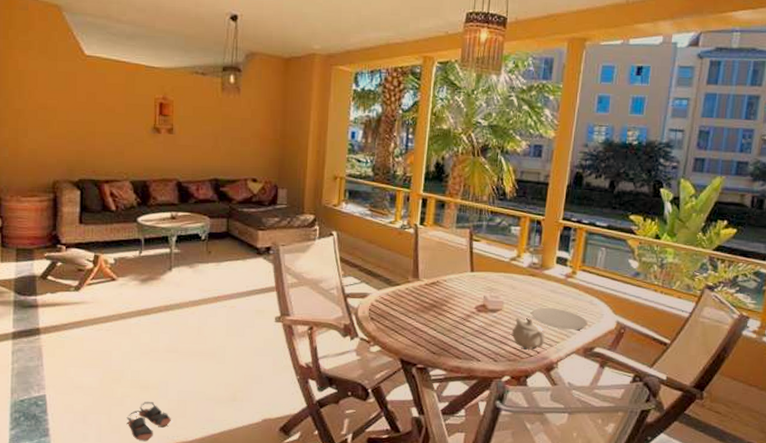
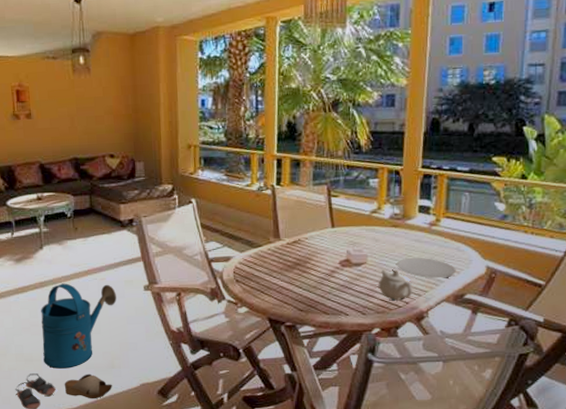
watering can: none [161,308,245,399] -> present [41,283,116,369]
sandal: none [180,405,232,433] -> present [64,374,112,399]

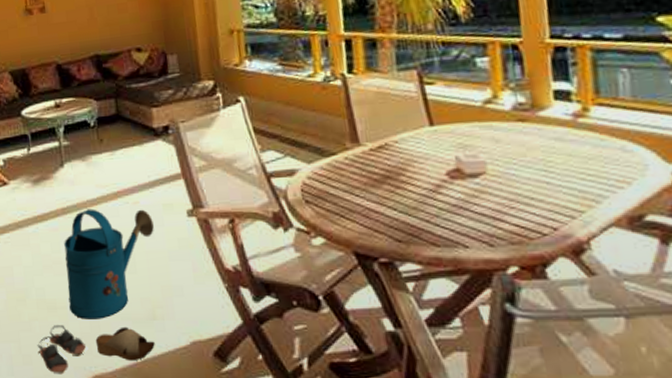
teapot: present [378,269,413,300] -> none [507,181,562,225]
plate: present [396,257,456,279] -> none [530,162,626,193]

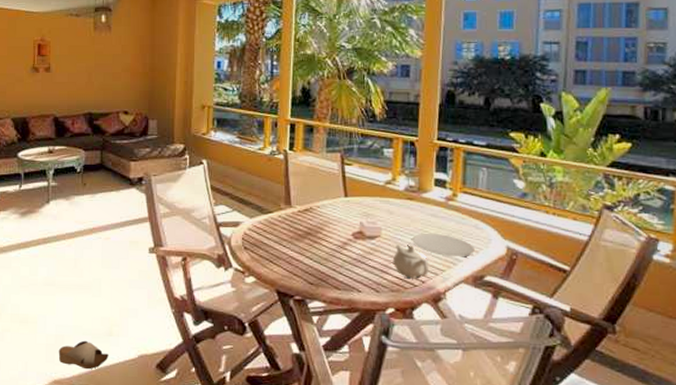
sandal: present [38,325,87,373] -> none [7,336,50,377]
watering can: present [64,209,154,319] -> none [39,240,120,333]
teapot: none [507,181,562,225] -> present [392,244,430,278]
plate: none [530,162,626,193] -> present [411,233,475,257]

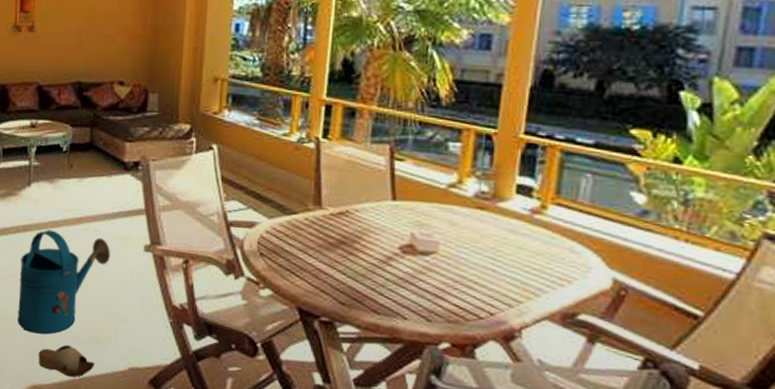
watering can: none [39,240,120,333] -> present [18,229,110,335]
teapot: present [392,244,430,278] -> none [451,264,502,309]
plate: present [411,233,475,257] -> none [478,252,567,287]

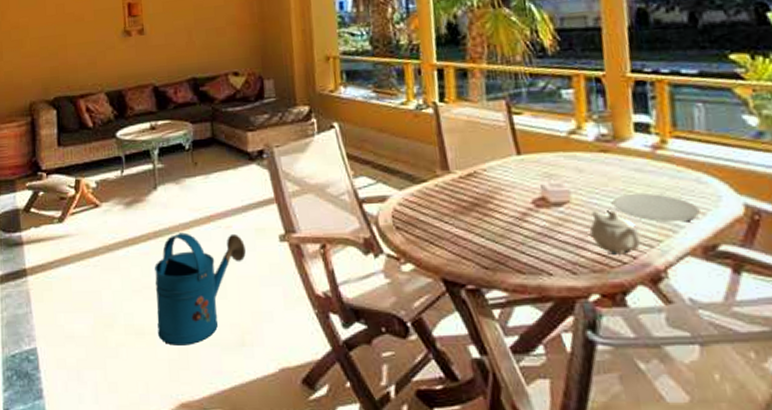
sandal: present [38,344,94,378] -> none [183,353,243,389]
teapot: none [451,264,502,309] -> present [589,210,641,253]
plate: none [478,252,567,287] -> present [611,193,700,223]

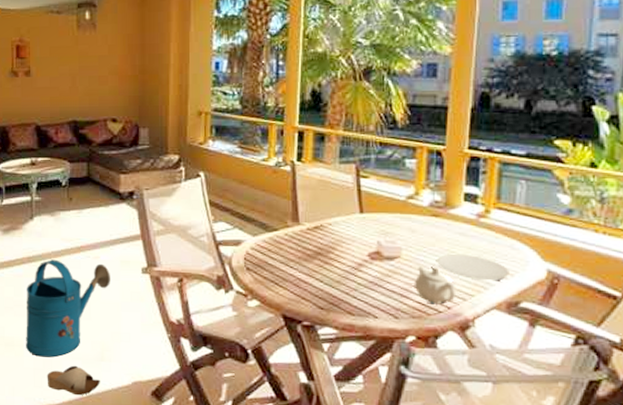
sandal: none [183,353,243,389] -> present [47,365,100,396]

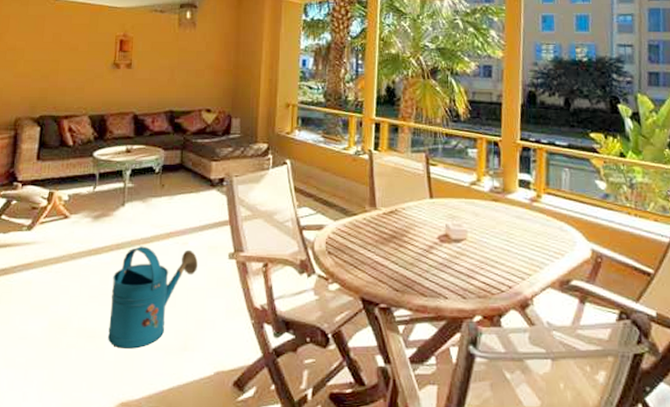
sandal: present [47,365,100,396] -> none [127,356,182,390]
teapot: present [414,266,457,303] -> none [479,248,516,283]
plate: present [435,253,509,281] -> none [497,235,560,261]

